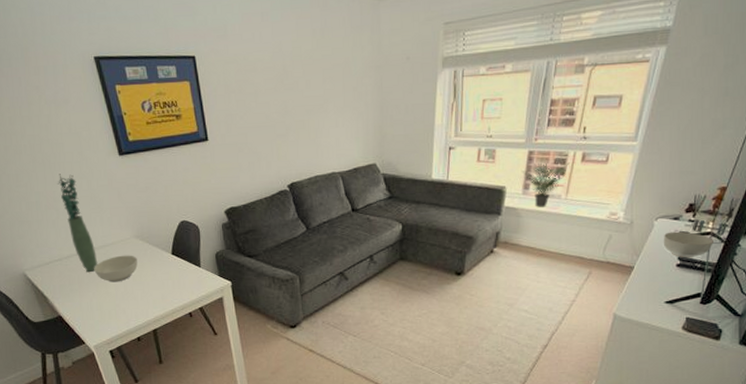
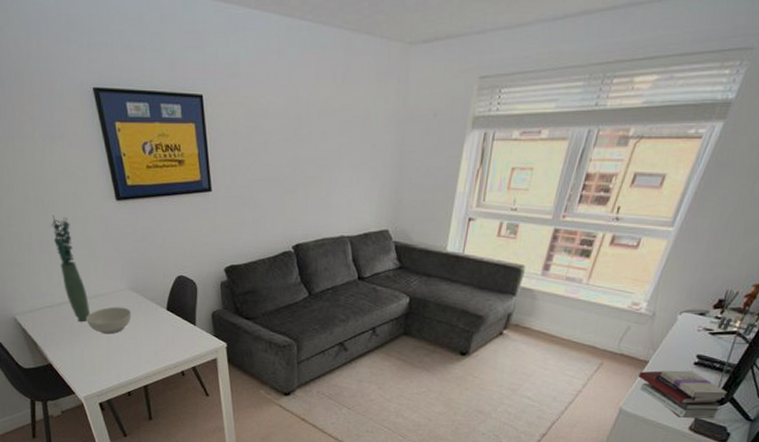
potted plant: present [522,162,570,208] -> none [544,242,597,291]
books: none [627,272,713,319] -> present [638,370,728,420]
bowl: present [663,231,715,259] -> none [683,328,739,357]

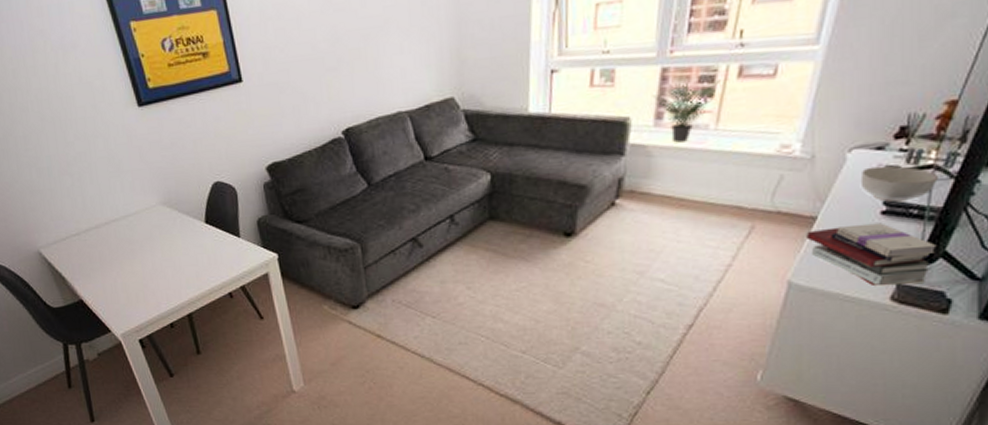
vase: present [50,215,91,321] -> none [69,132,121,247]
bowl: present [86,307,131,334] -> none [116,225,166,259]
potted plant: none [544,242,597,291] -> present [652,79,721,143]
bowl: none [683,328,739,357] -> present [860,165,940,203]

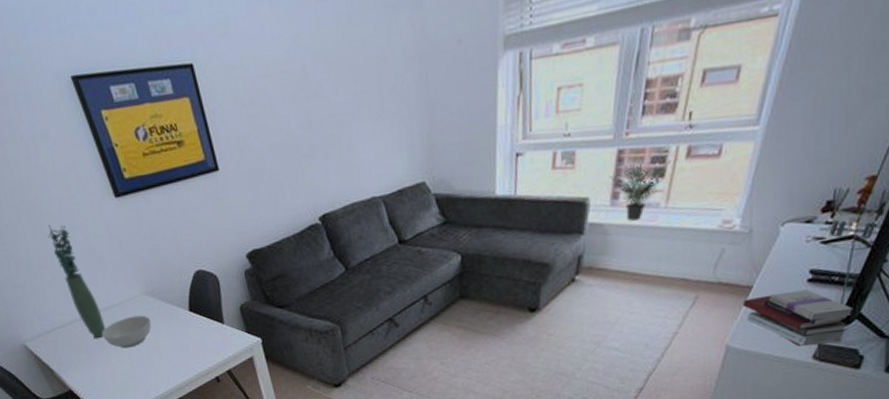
vase: none [69,132,121,247] -> present [47,225,106,338]
bowl: none [116,225,166,259] -> present [102,315,152,349]
bowl: present [860,165,940,203] -> none [791,237,859,271]

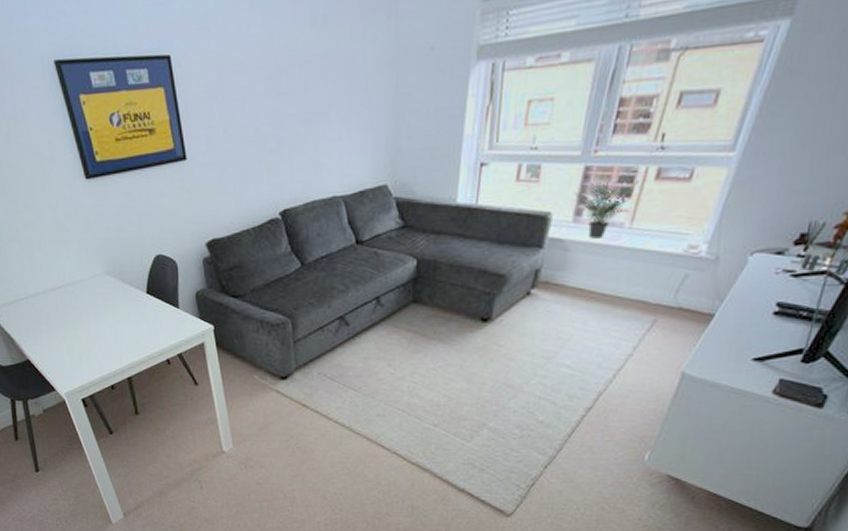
vase: present [47,225,106,338] -> none [19,201,67,312]
bowl: present [102,315,152,349] -> none [62,293,109,324]
books: present [743,289,854,347] -> none [703,322,821,381]

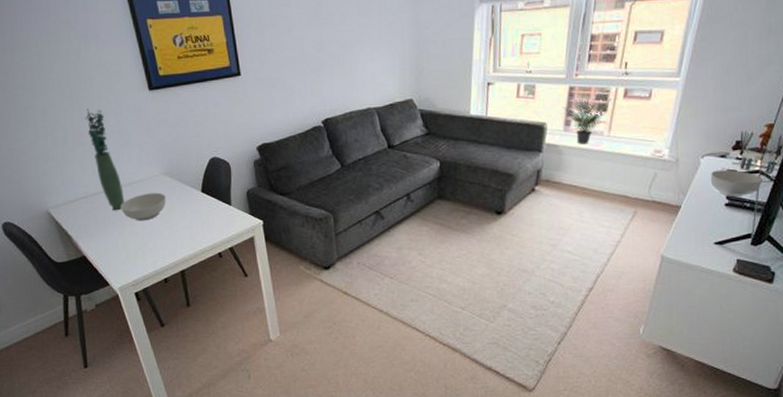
vase: none [19,201,67,312] -> present [84,109,125,210]
bowl: none [62,293,109,324] -> present [121,192,166,221]
bowl: none [757,269,831,305] -> present [710,169,764,198]

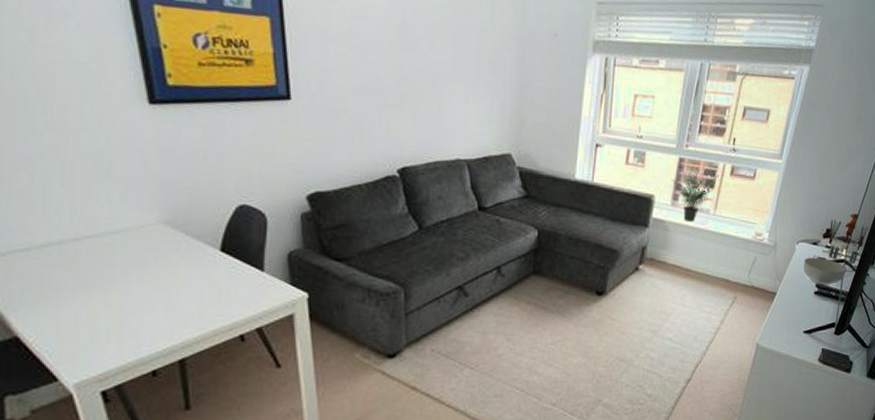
vase: present [84,109,125,210] -> none [35,119,96,270]
bowl: present [121,192,166,221] -> none [87,248,164,288]

